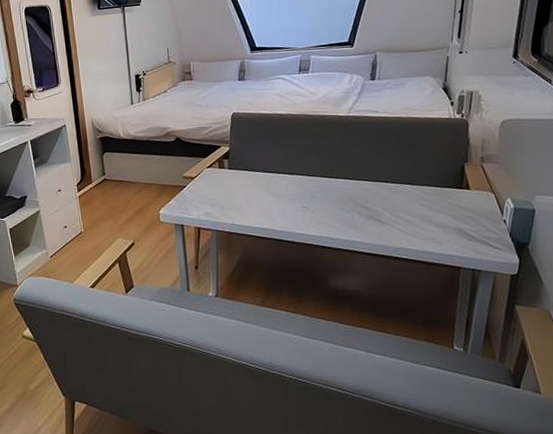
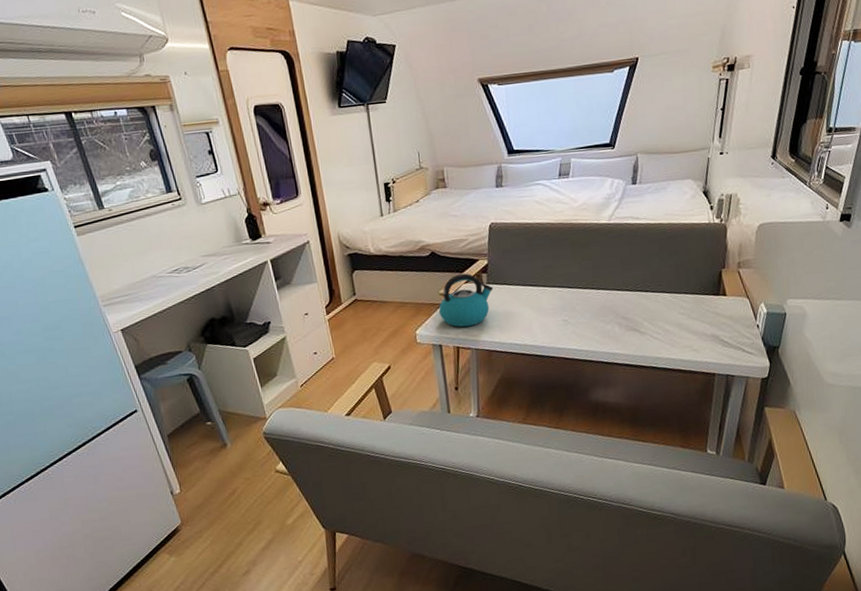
kettle: none [182,158,235,209] -> present [439,273,494,327]

